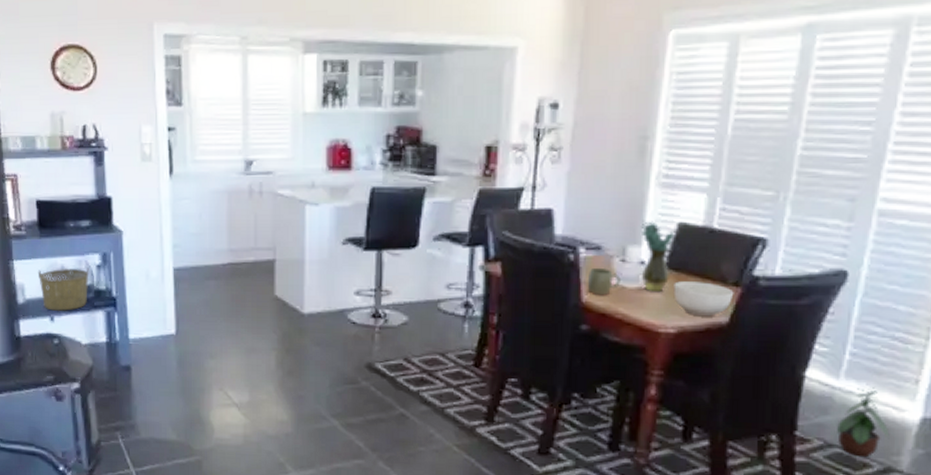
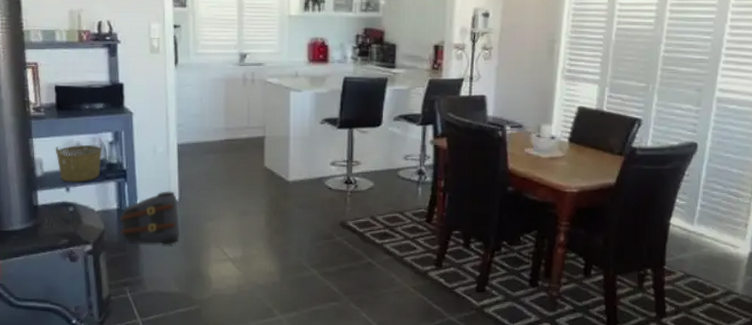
backpack: none [109,322,178,386] -> present [120,191,181,246]
mug: present [587,267,621,295] -> none [512,141,537,163]
vase: present [640,221,675,291] -> none [551,105,576,160]
bowl: present [673,281,734,317] -> none [576,152,619,179]
potted plant: present [837,387,890,458] -> none [693,230,729,284]

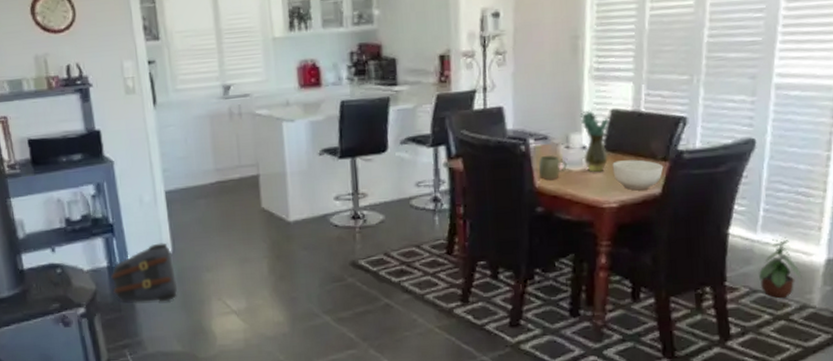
basket: present [55,144,102,182] -> none [35,199,86,242]
mug: none [512,141,537,163] -> present [538,154,567,179]
vase: none [551,105,576,160] -> present [579,110,609,172]
bowl: none [576,152,619,179] -> present [612,159,664,191]
potted plant: none [693,230,729,284] -> present [759,237,802,299]

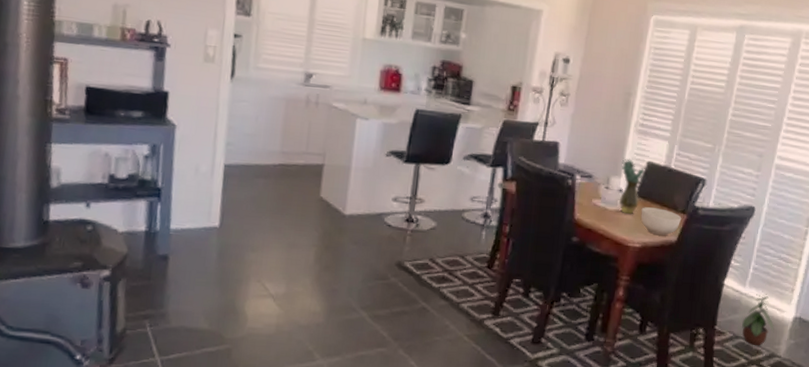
backpack: present [111,243,178,303] -> none [146,215,218,276]
mug: present [538,154,567,179] -> none [579,191,604,214]

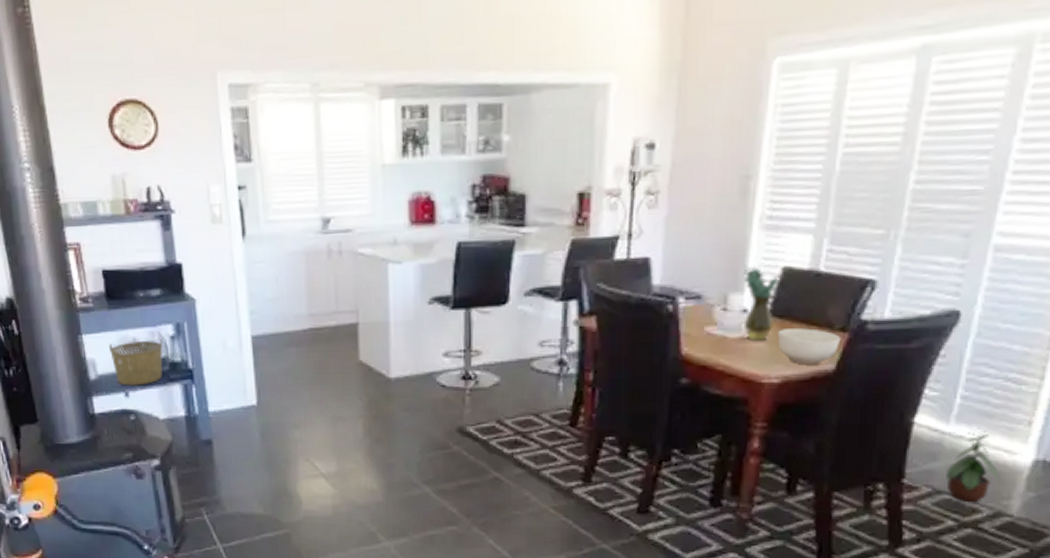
basket: none [77,155,136,198] -> present [108,340,163,386]

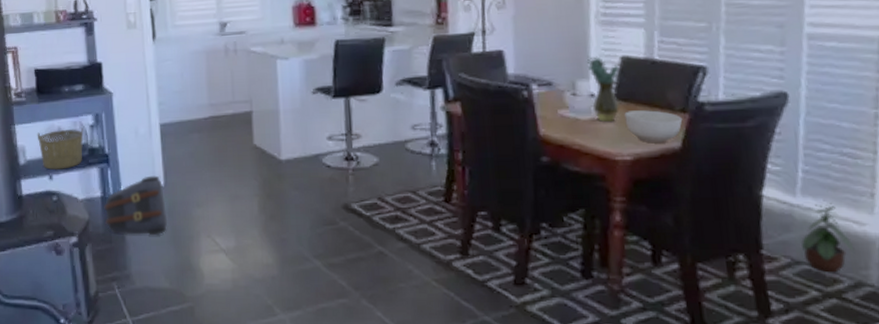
backpack: none [189,393,262,459] -> present [104,175,168,236]

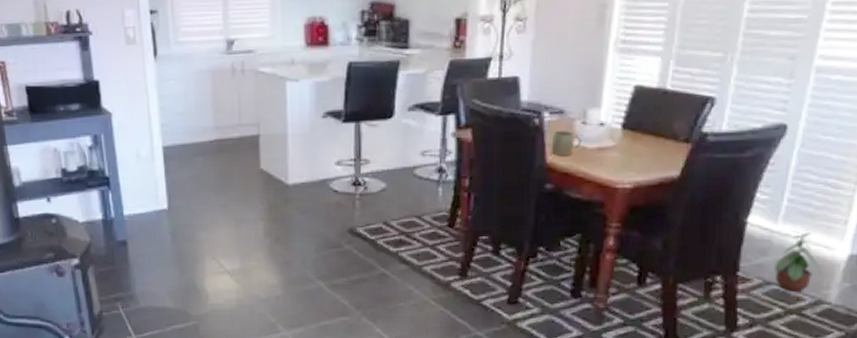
basket: present [37,128,84,170] -> none [31,150,82,192]
backpack: present [104,175,168,236] -> none [106,199,172,258]
mug: none [542,101,574,127] -> present [551,130,582,155]
vase: present [586,56,620,122] -> none [600,85,632,150]
bowl: present [624,110,683,144] -> none [630,140,685,172]

